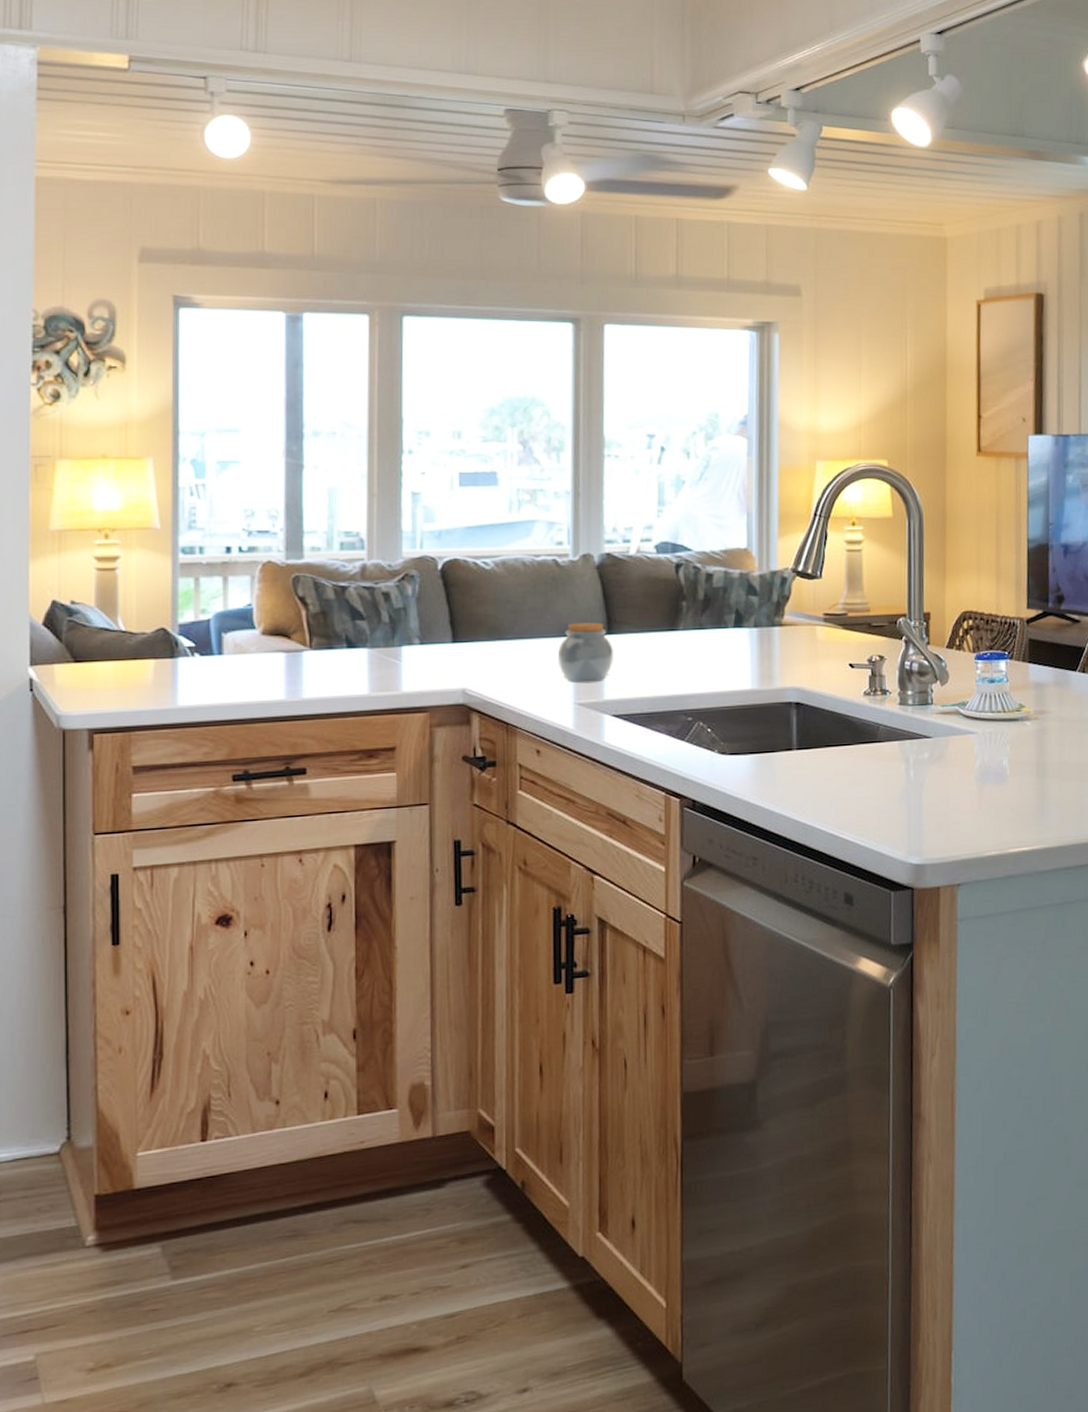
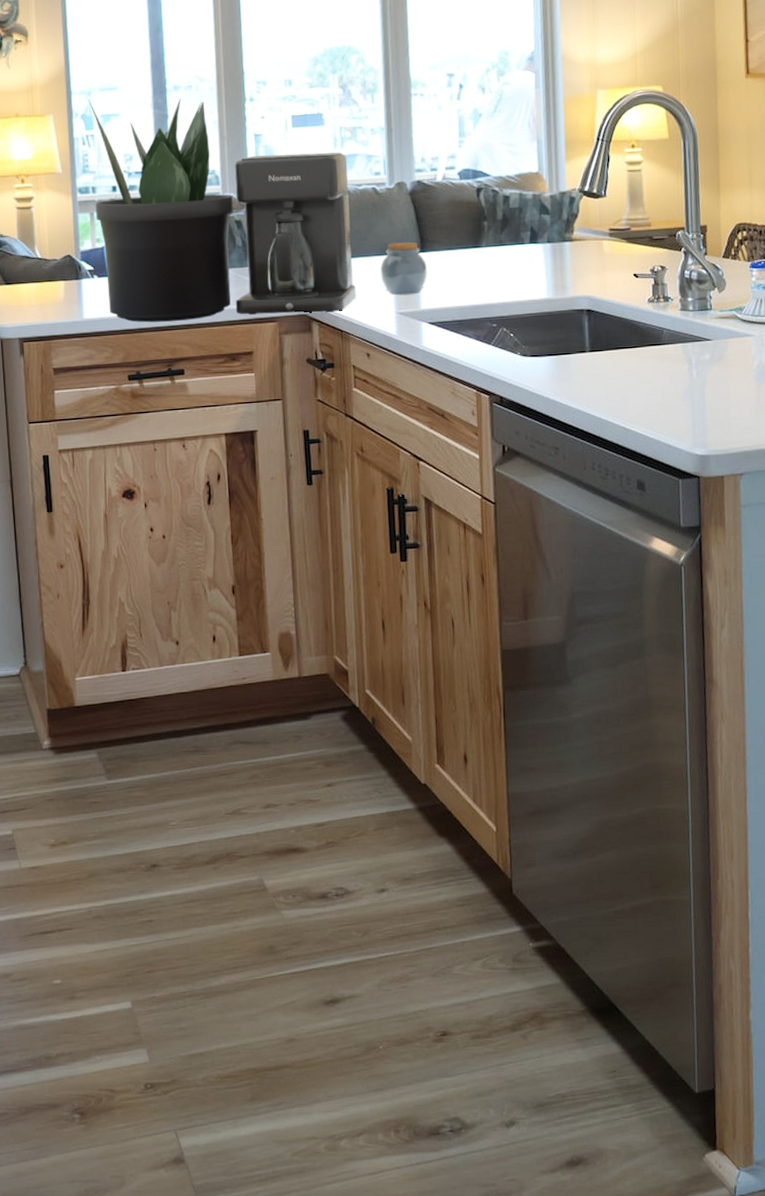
planter: none [201,442,380,712] -> present [88,98,234,323]
coffee maker: none [376,516,527,704] -> present [235,152,356,315]

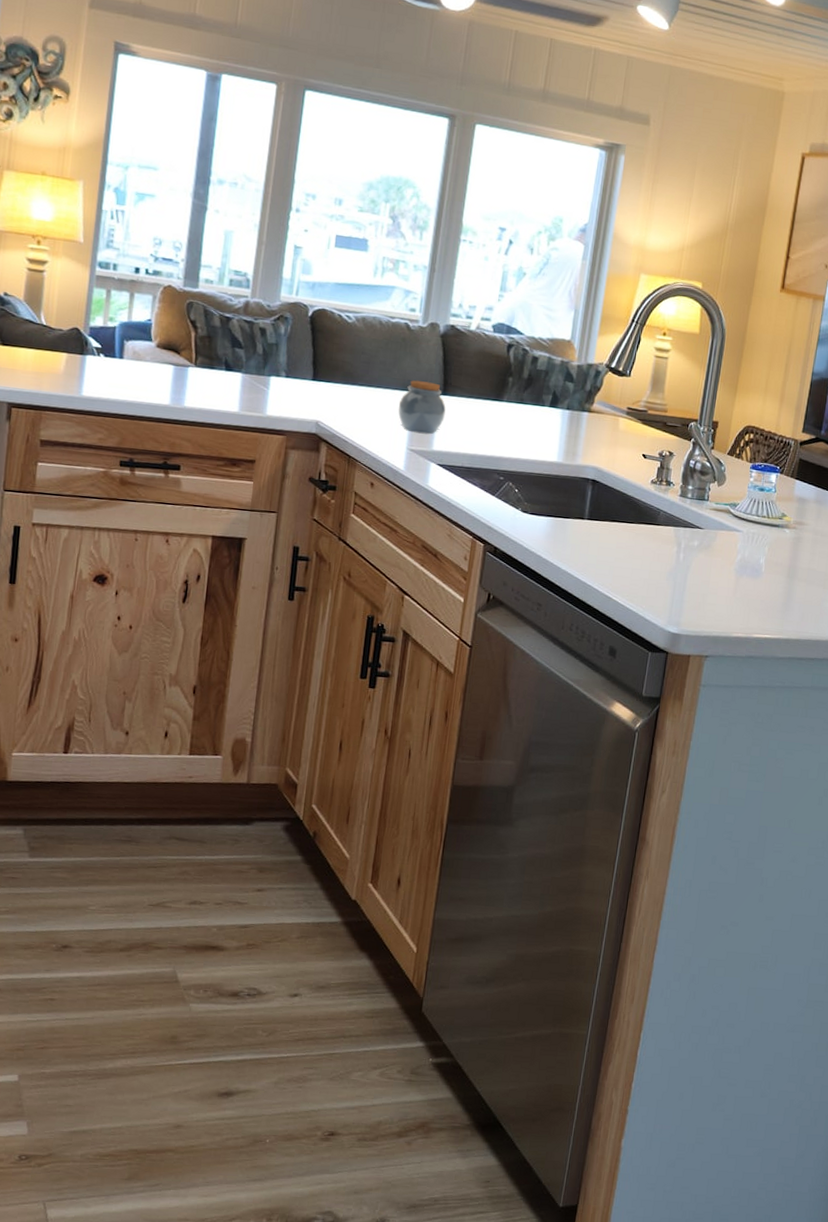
planter: present [88,98,234,323] -> none [111,173,261,419]
coffee maker: present [235,152,356,315] -> none [244,266,385,437]

